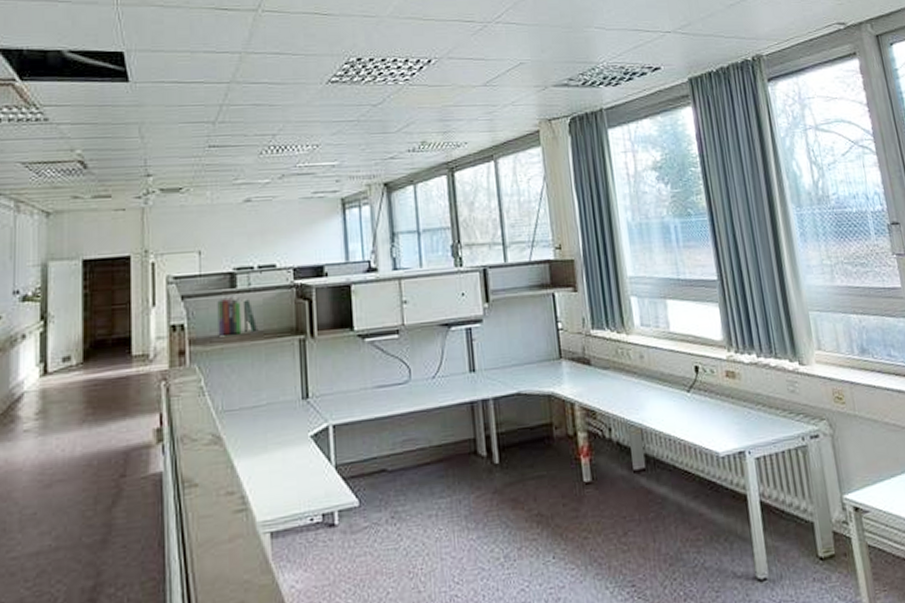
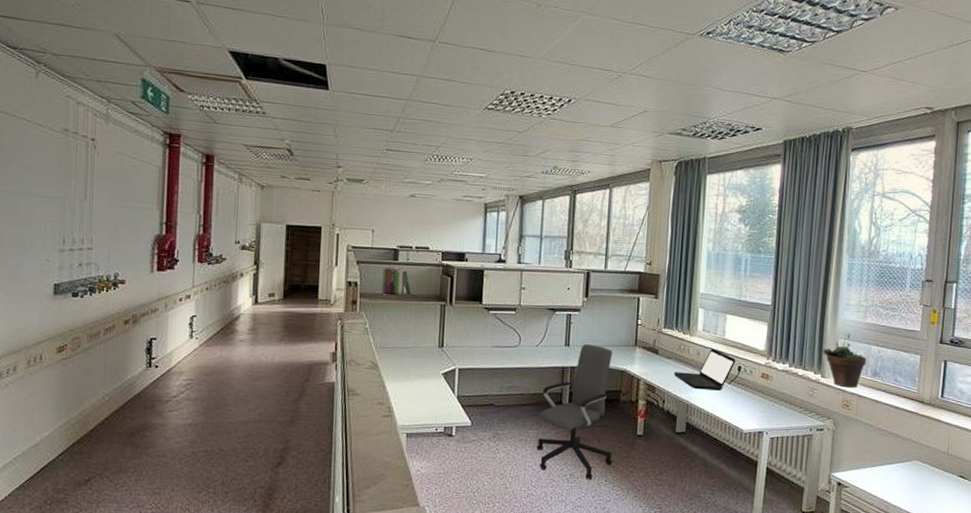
office chair: none [449,364,558,561] -> present [536,343,613,481]
laptop: none [615,347,690,405] -> present [673,349,736,391]
succulent plant: none [793,302,849,374] -> present [823,333,866,388]

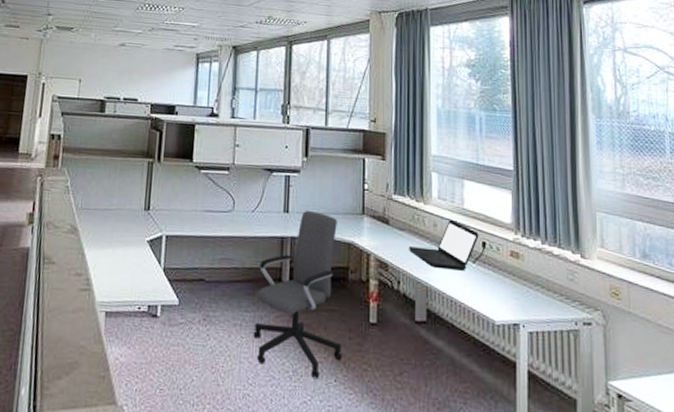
books: present [382,267,411,295] -> none [86,119,117,151]
succulent plant: present [823,333,866,388] -> none [580,205,632,273]

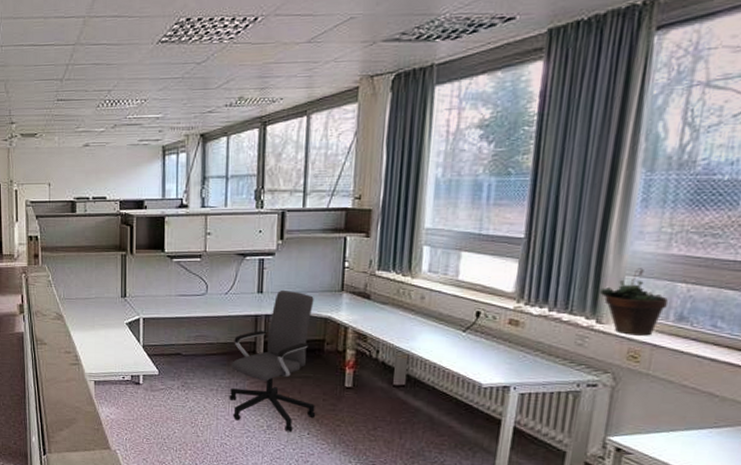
laptop: present [408,220,479,271] -> none [390,292,473,340]
succulent plant: none [580,205,632,273] -> present [600,268,668,336]

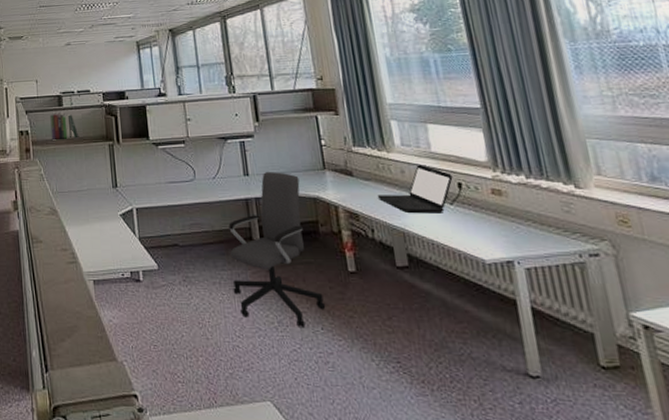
books: none [62,219,90,247] -> present [50,113,78,139]
laptop: none [390,292,473,340] -> present [377,165,453,214]
succulent plant: present [600,268,668,336] -> none [568,131,636,199]

